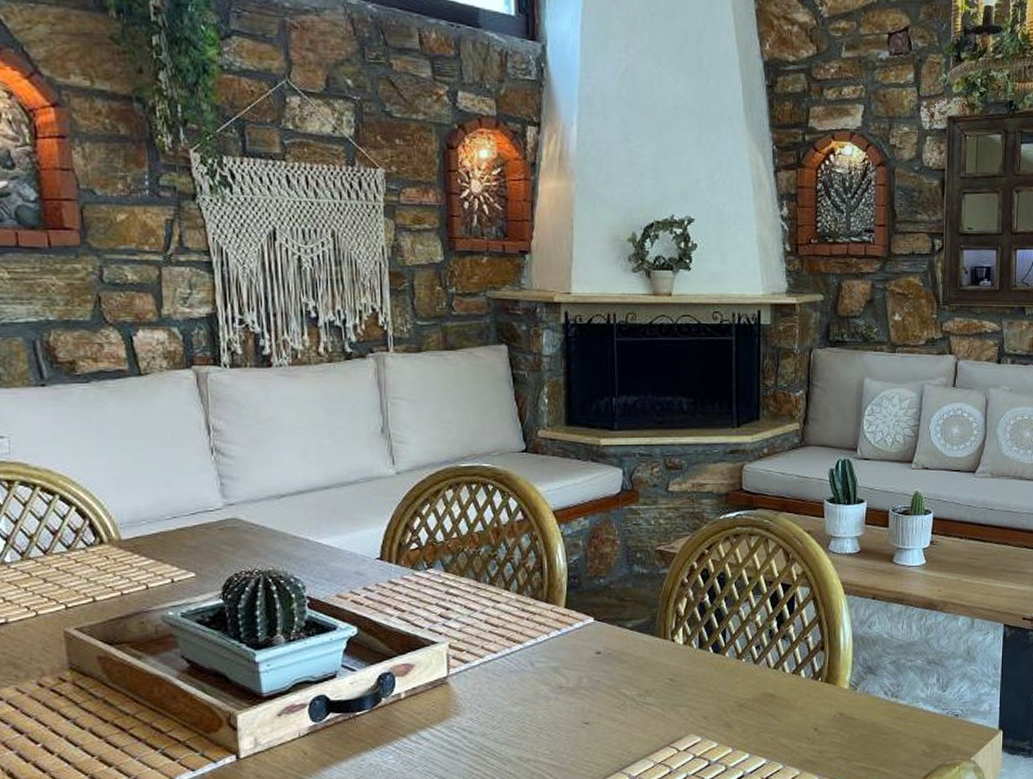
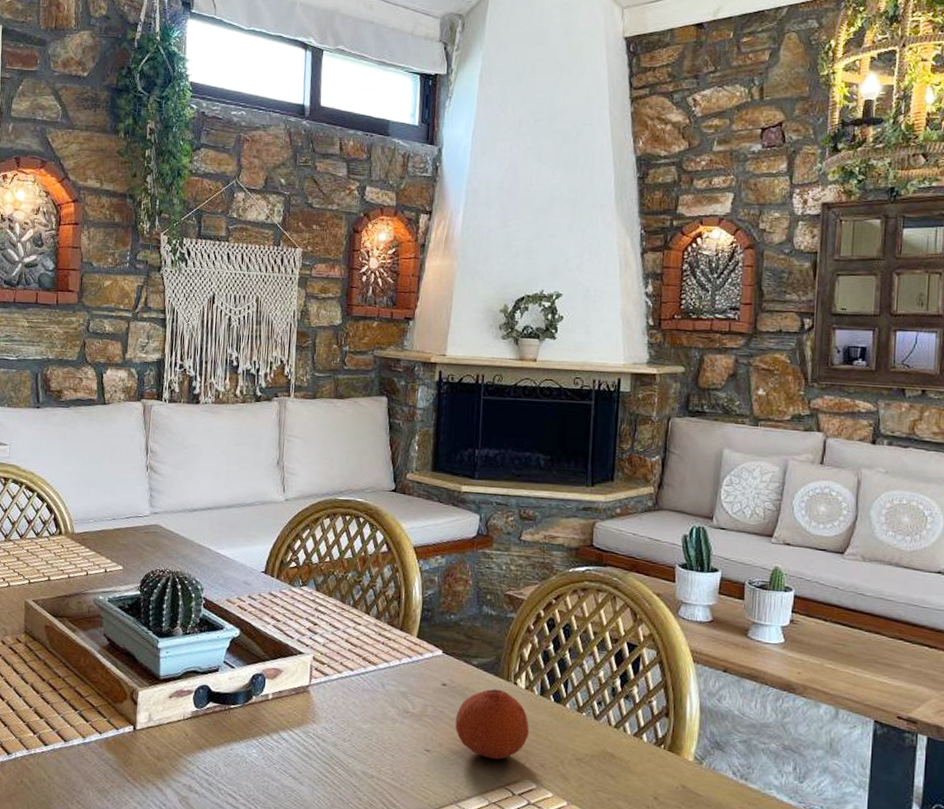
fruit: none [613,649,690,720] -> present [455,689,529,760]

